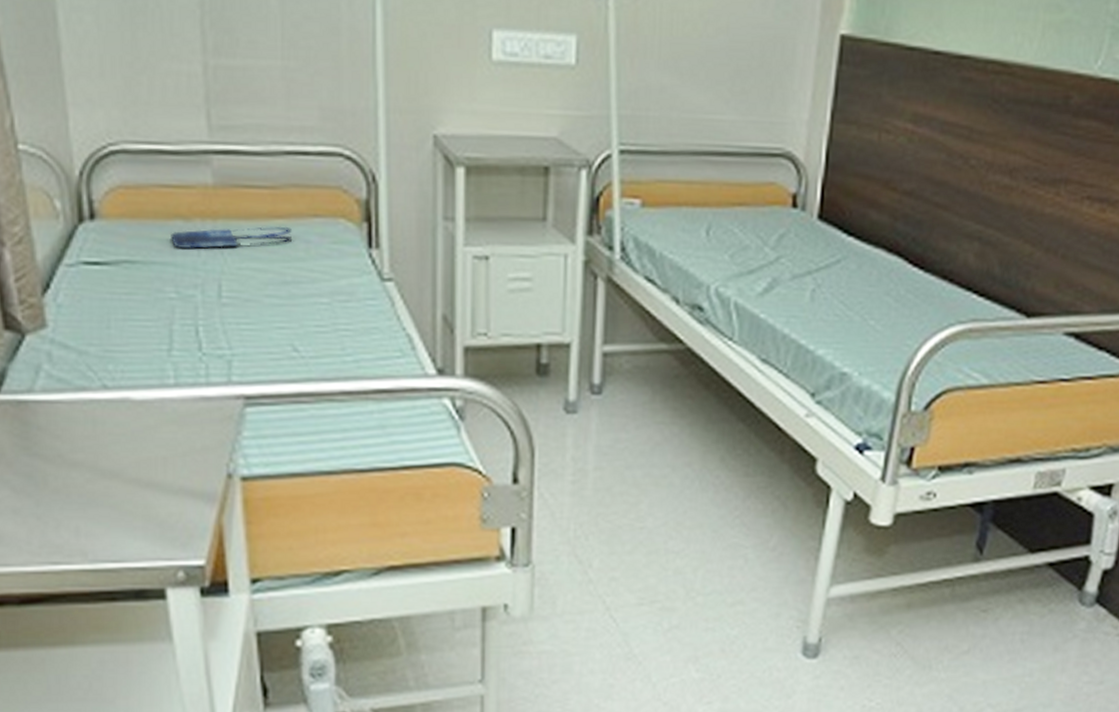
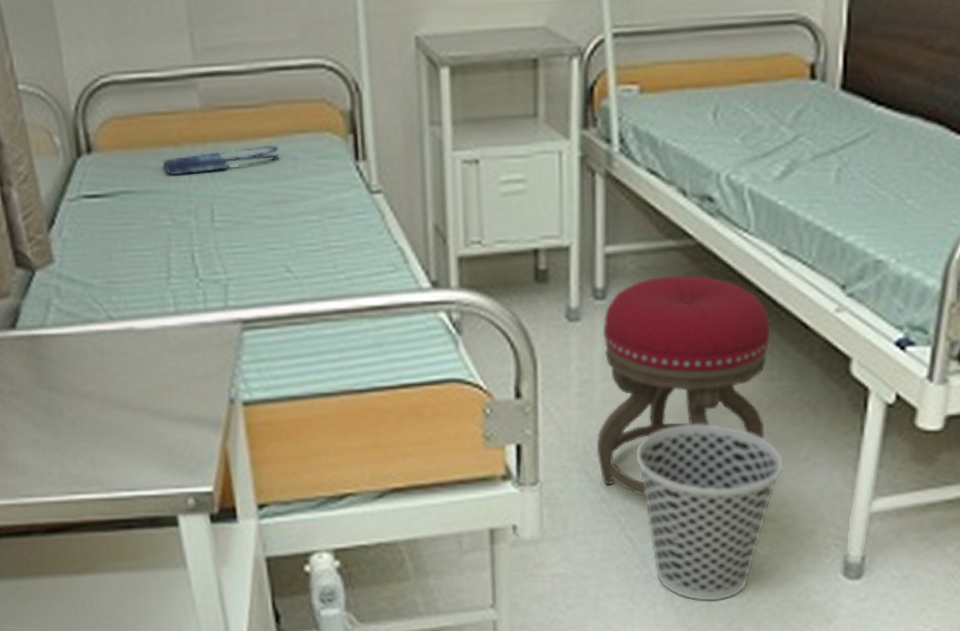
stool: none [586,376,748,580] -> present [596,275,771,497]
wastebasket: none [622,513,755,677] -> present [635,423,783,601]

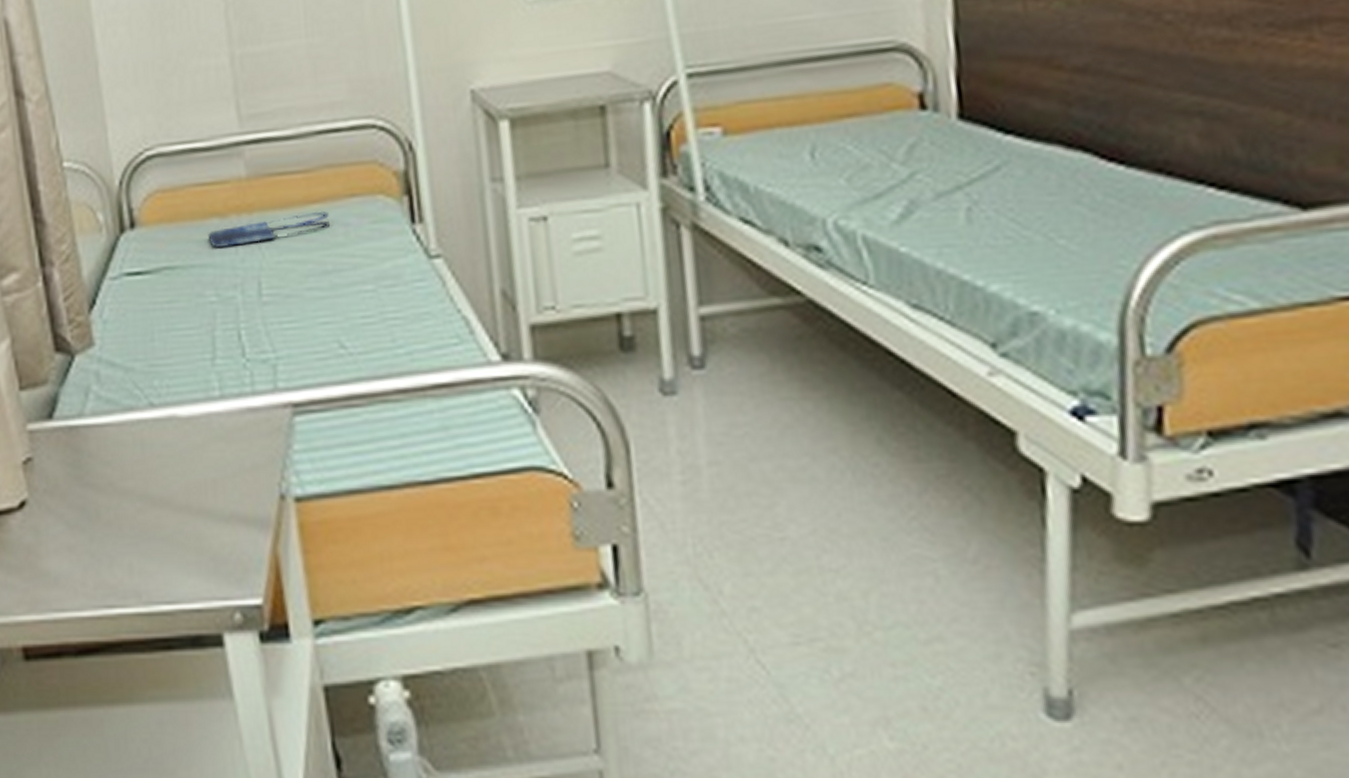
stool: present [596,275,771,497] -> none [704,337,919,610]
wastebasket: present [635,423,783,601] -> none [757,516,947,748]

